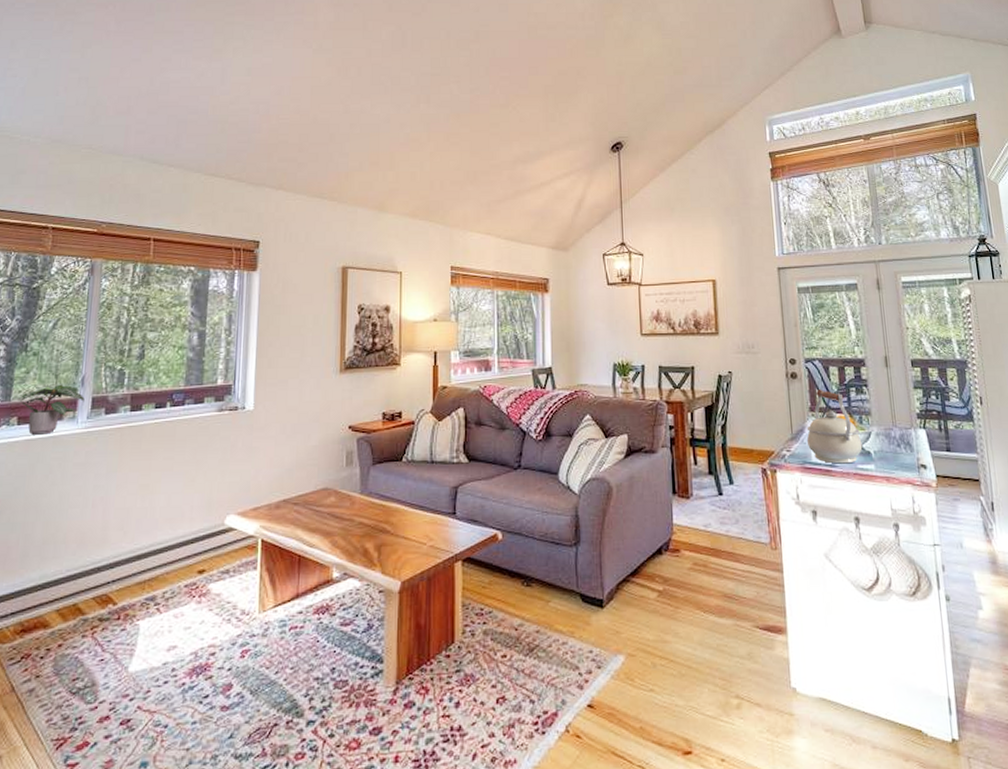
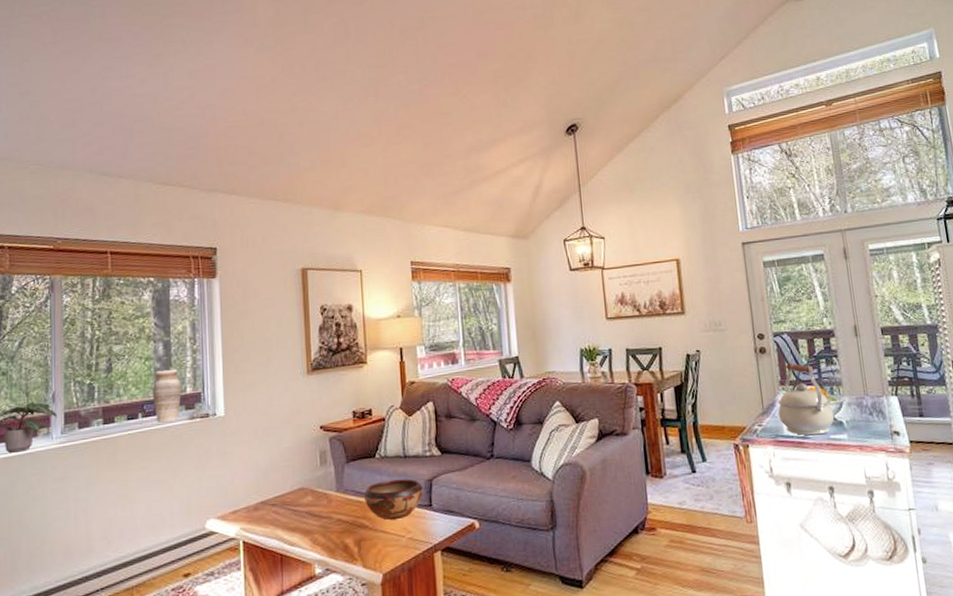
vase: none [183,359,213,413] -> present [153,369,182,423]
decorative bowl: none [388,484,447,526] -> present [364,478,423,520]

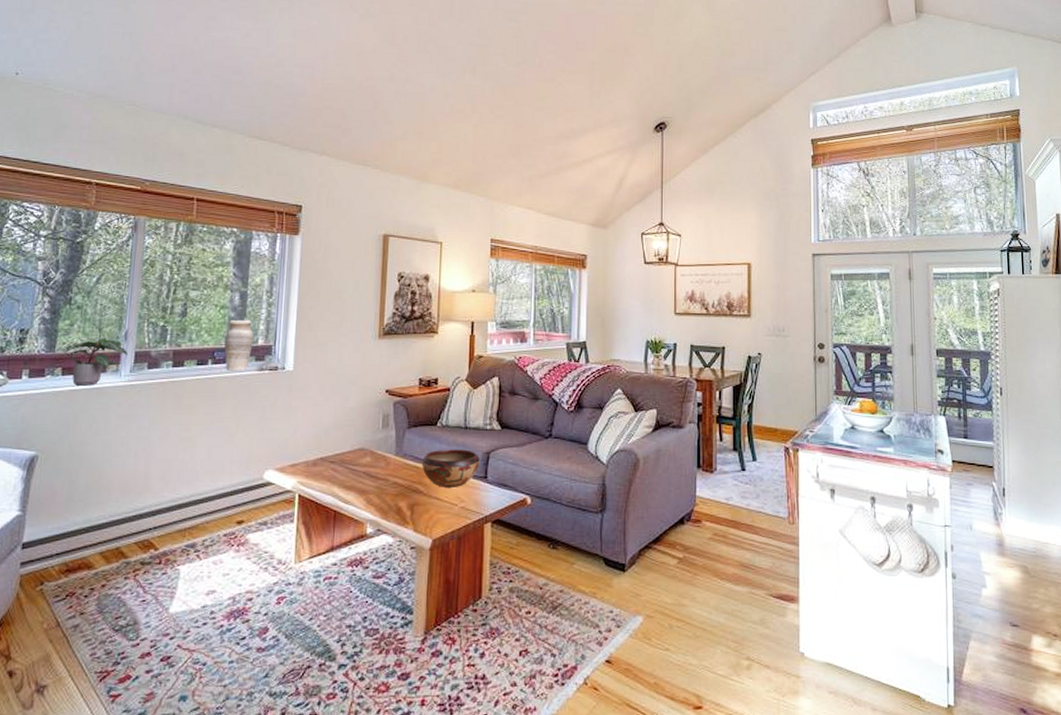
kettle: present [777,363,835,436] -> none [829,374,883,446]

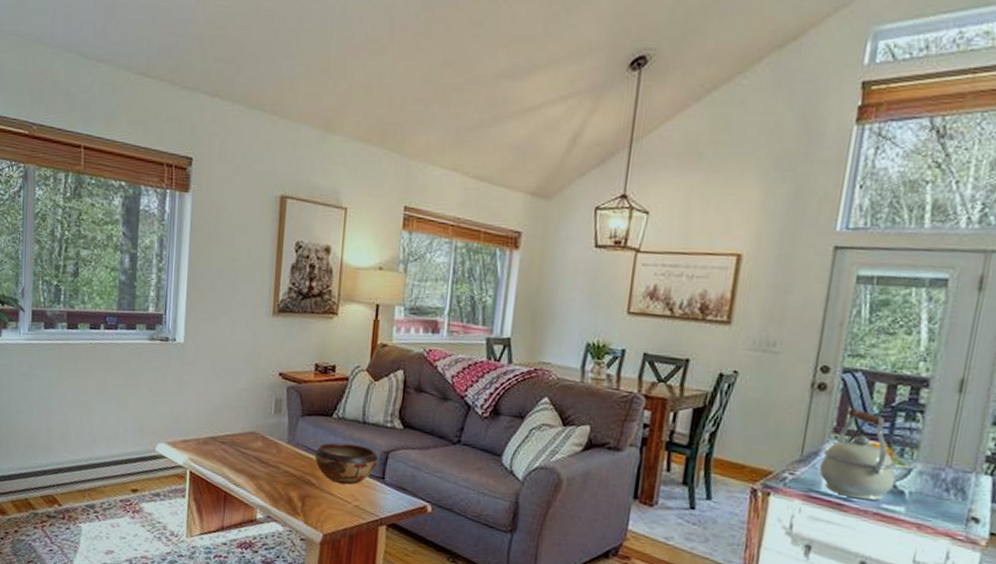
vase: present [224,319,254,371] -> none [116,283,144,339]
kettle: none [829,374,883,446] -> present [819,408,897,501]

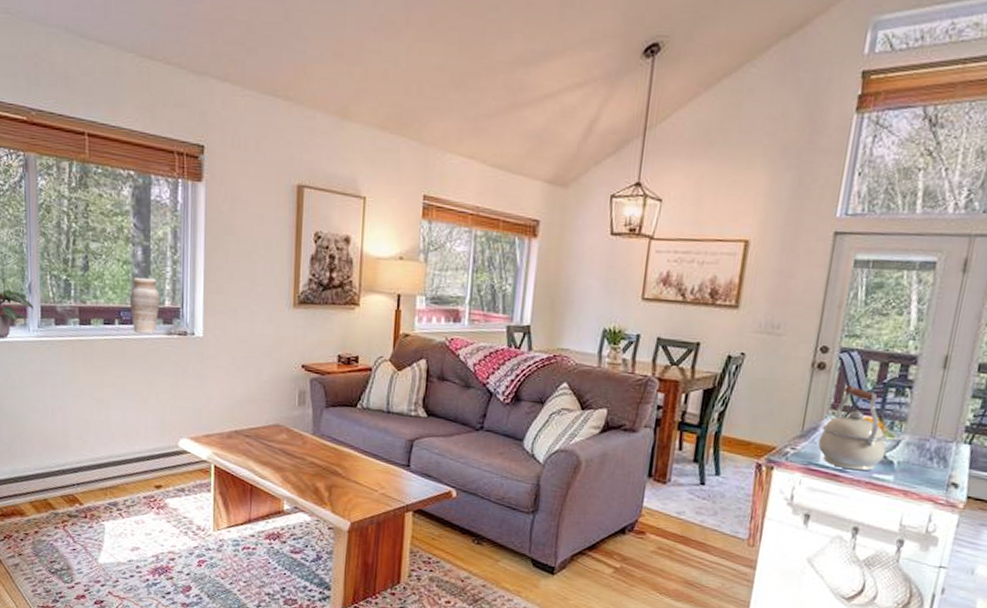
vase: none [116,283,144,339] -> present [130,276,160,334]
decorative bowl: present [315,442,378,485] -> none [340,432,403,473]

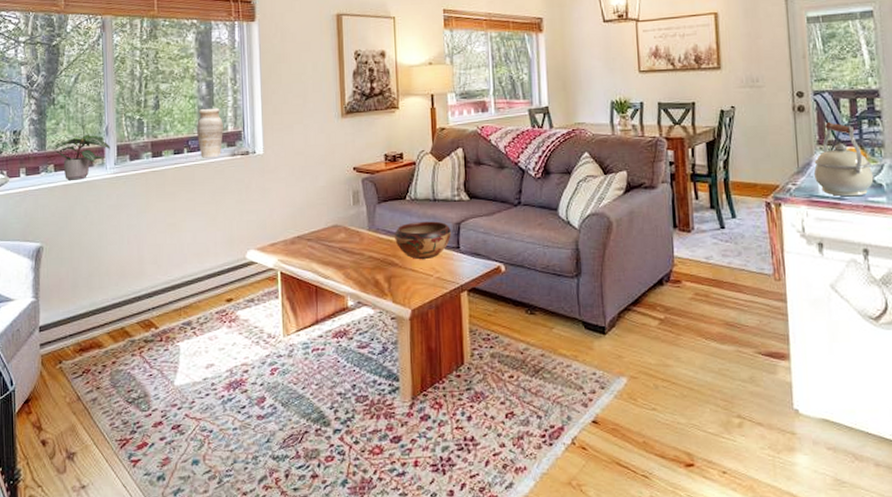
decorative bowl: none [340,432,403,473] -> present [395,221,451,259]

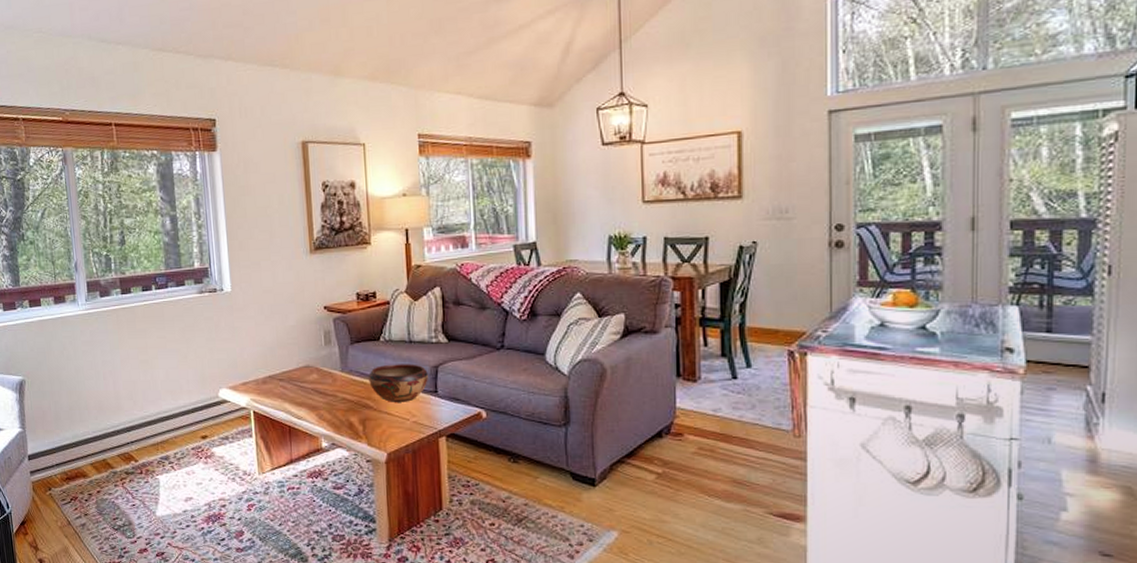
potted plant: present [54,134,110,180] -> none [28,270,81,316]
vase: present [197,107,223,158] -> none [163,243,190,295]
kettle: present [813,122,874,197] -> none [849,260,926,347]

